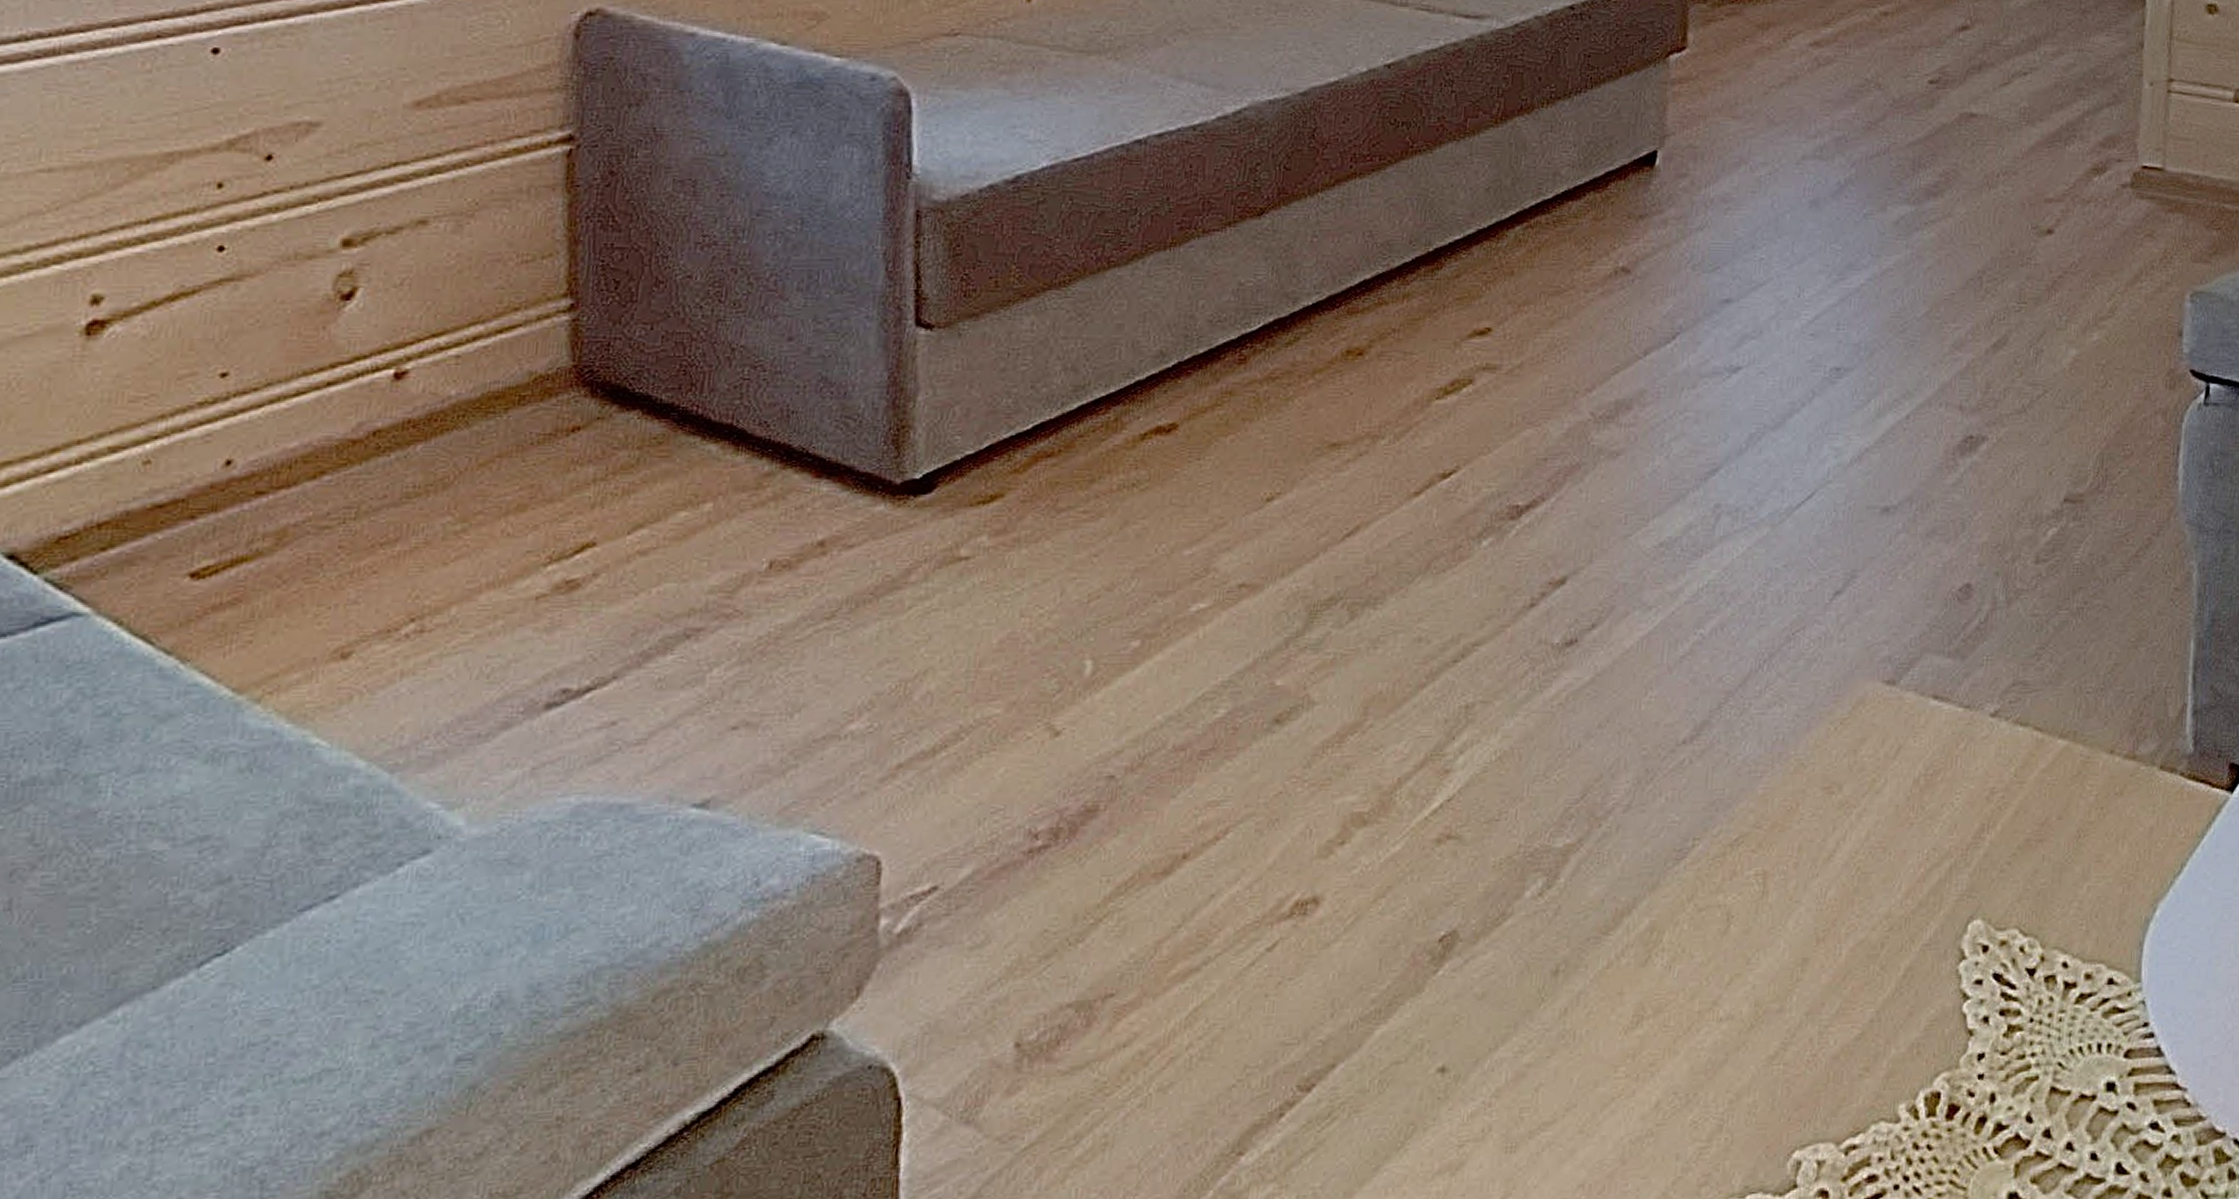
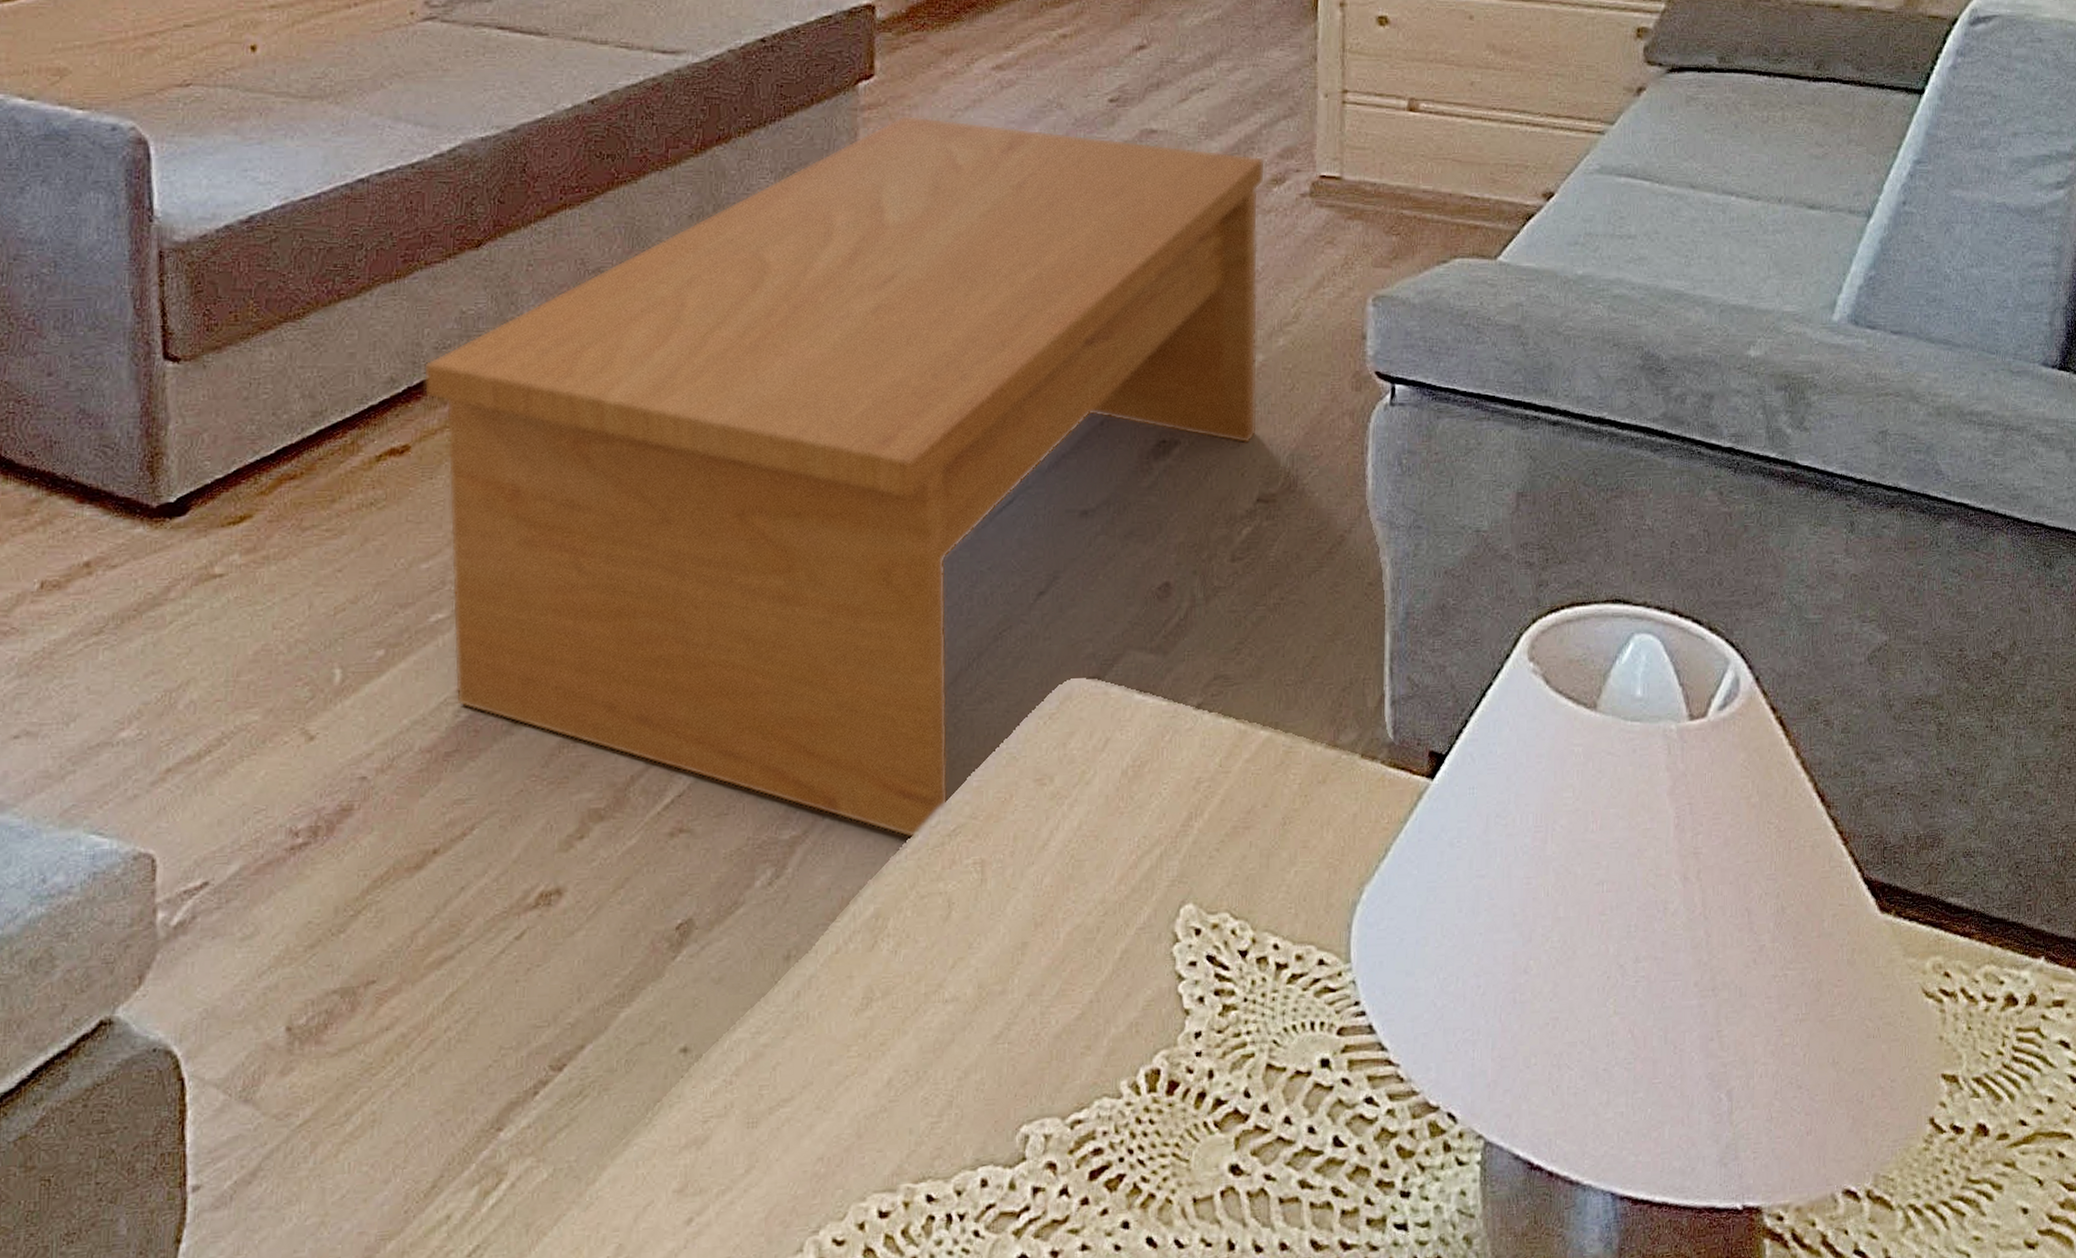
coffee table: none [1195,90,2087,848] -> present [423,115,1266,838]

